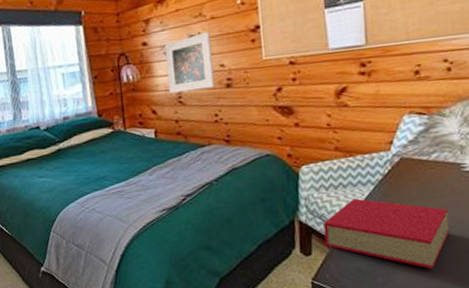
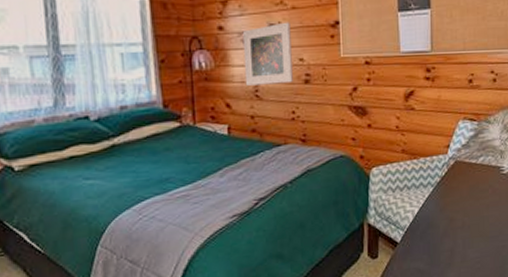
book: present [323,198,449,269] -> none [389,200,490,265]

